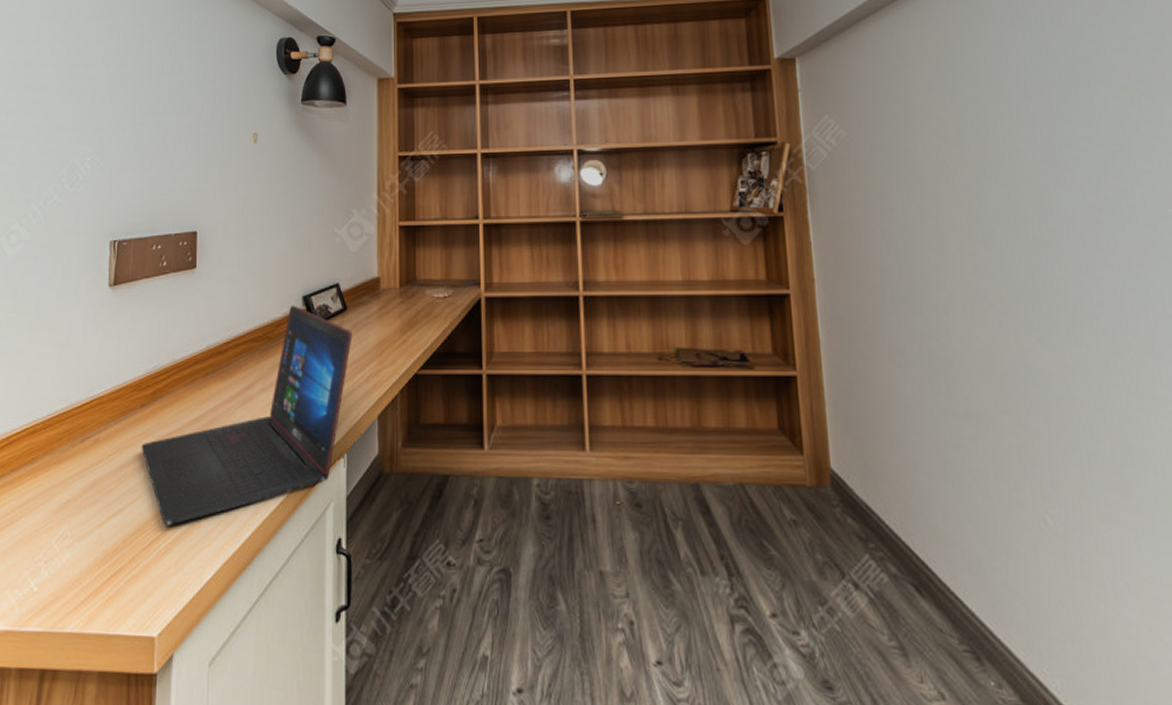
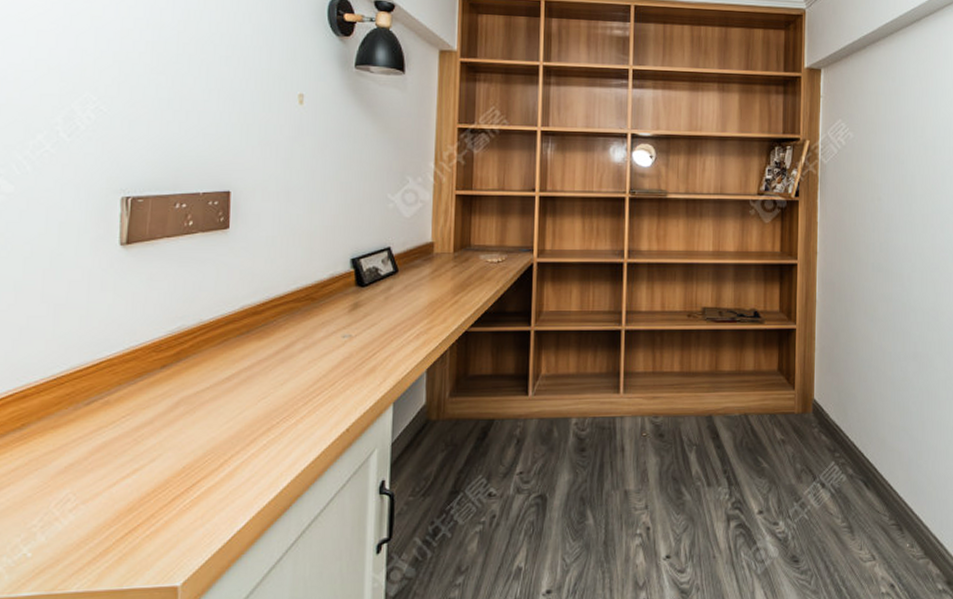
laptop: present [141,305,353,526] -> none [161,267,403,482]

